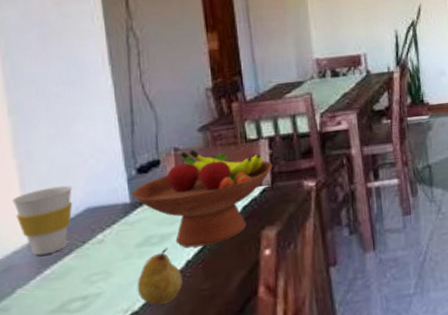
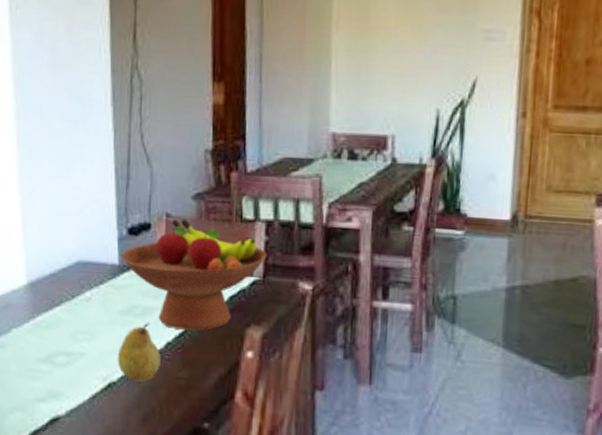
cup: present [12,185,73,256] -> none [14,231,67,301]

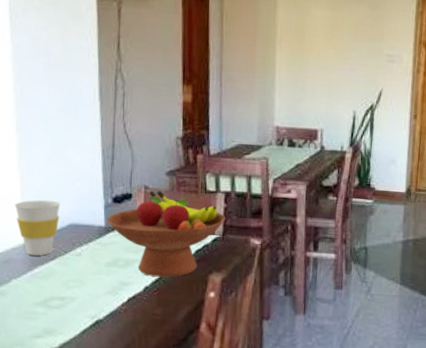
cup: none [14,231,67,301] -> present [14,199,60,256]
fruit: present [117,322,161,382] -> none [103,272,140,319]

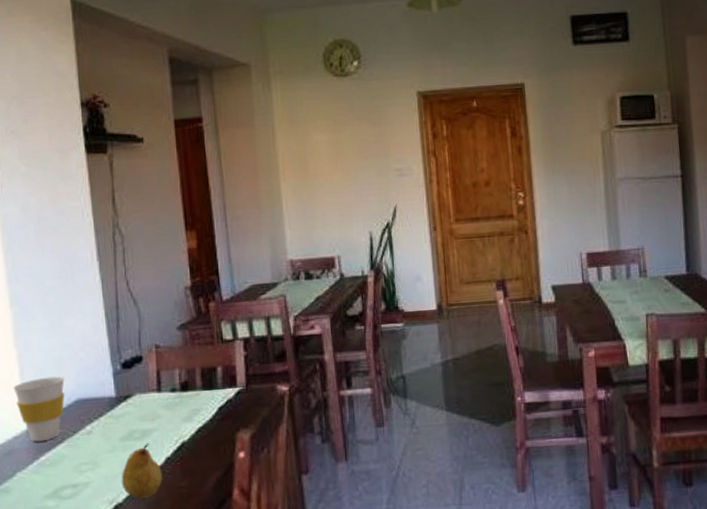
fruit: none [103,272,140,319] -> present [121,443,162,499]
fruit bowl: present [107,190,226,278] -> none [117,347,248,445]

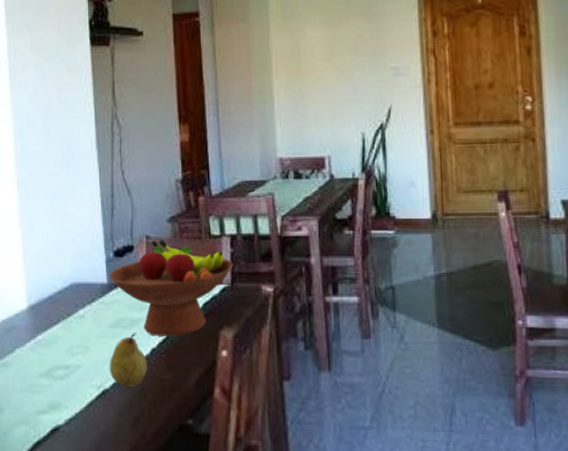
cup: present [13,376,65,442] -> none [17,259,62,321]
fruit bowl: none [117,347,248,445] -> present [109,239,234,337]

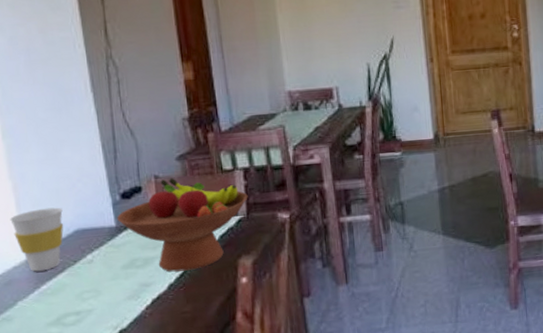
cup: none [17,259,62,321] -> present [10,207,64,272]
fruit: present [109,333,147,388] -> none [124,271,166,324]

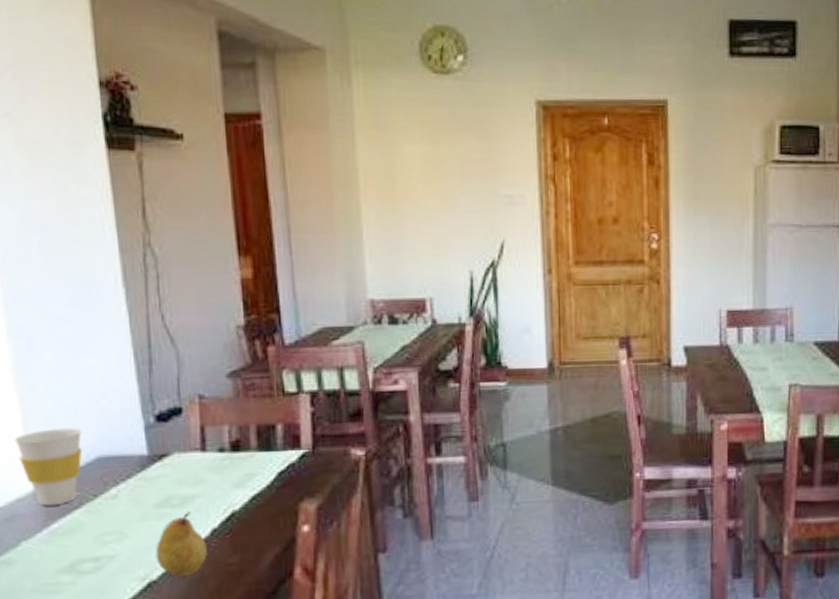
fruit bowl: present [117,177,248,272] -> none [150,399,315,515]
fruit: none [124,271,166,324] -> present [155,512,207,577]

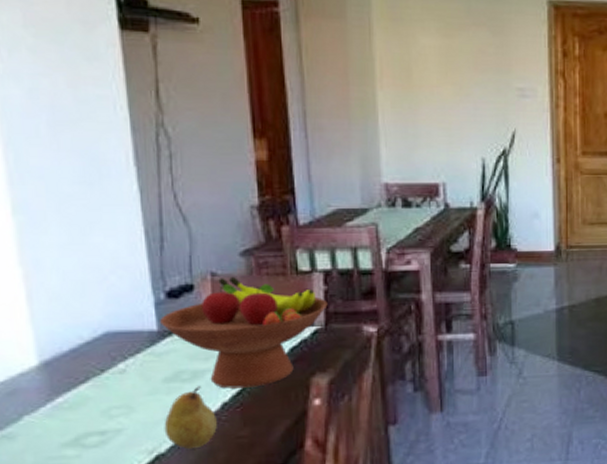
cup: present [14,428,83,506] -> none [18,303,90,381]
fruit bowl: none [150,399,315,515] -> present [160,276,328,389]

